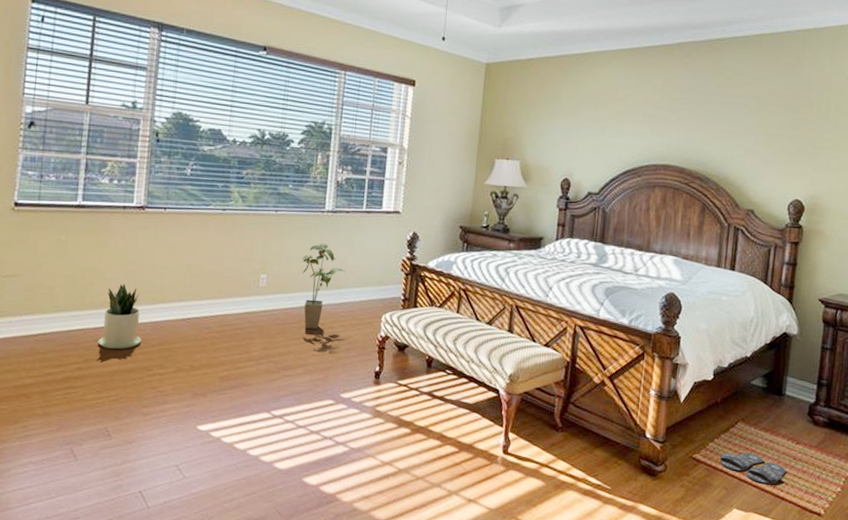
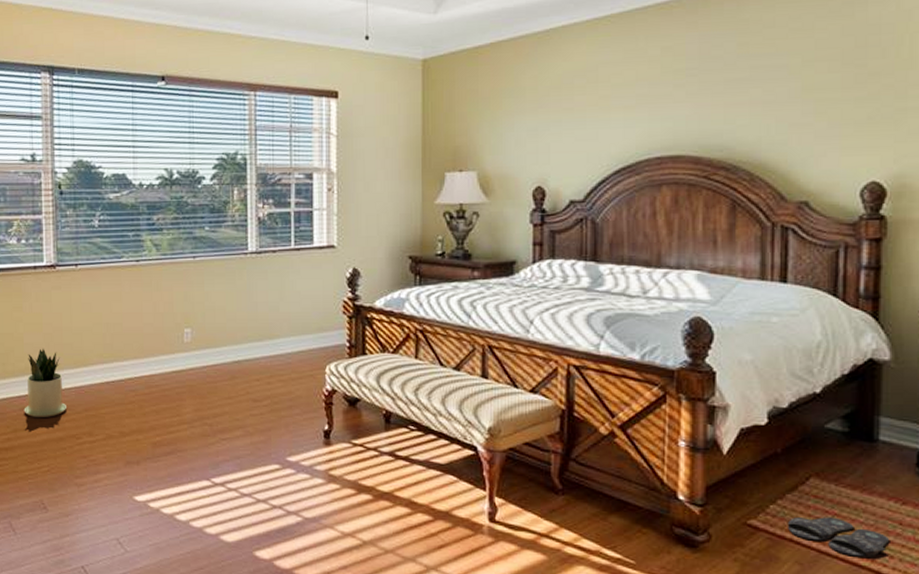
house plant: present [301,243,345,329] -> none [227,289,278,386]

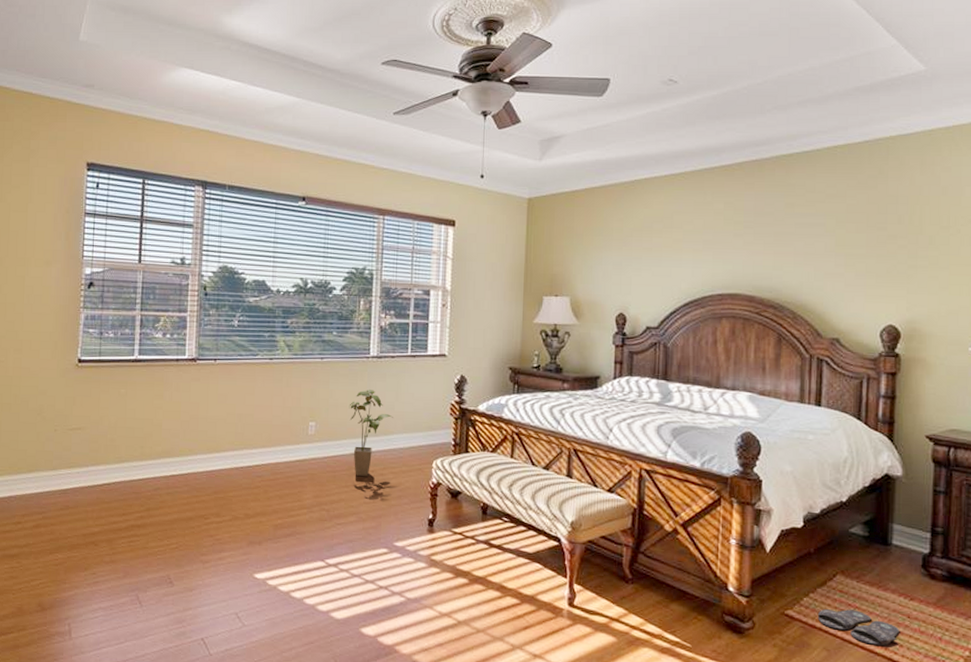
planter: present [23,348,66,417] -> none [157,434,197,498]
house plant: none [227,289,278,386] -> present [349,390,393,476]

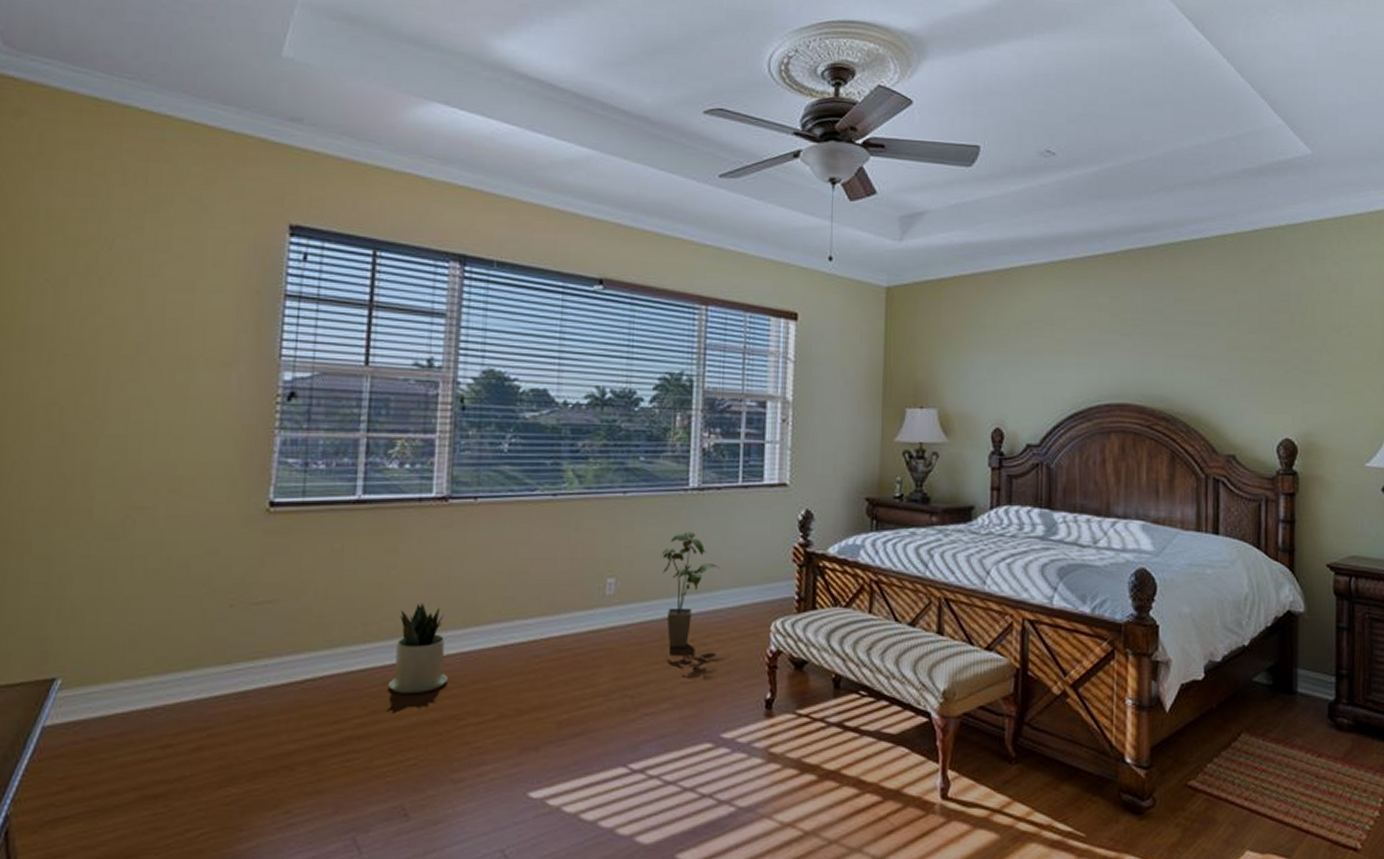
planter: none [157,434,197,498] -> present [388,603,447,693]
slippers: present [817,609,899,646] -> none [1222,773,1308,814]

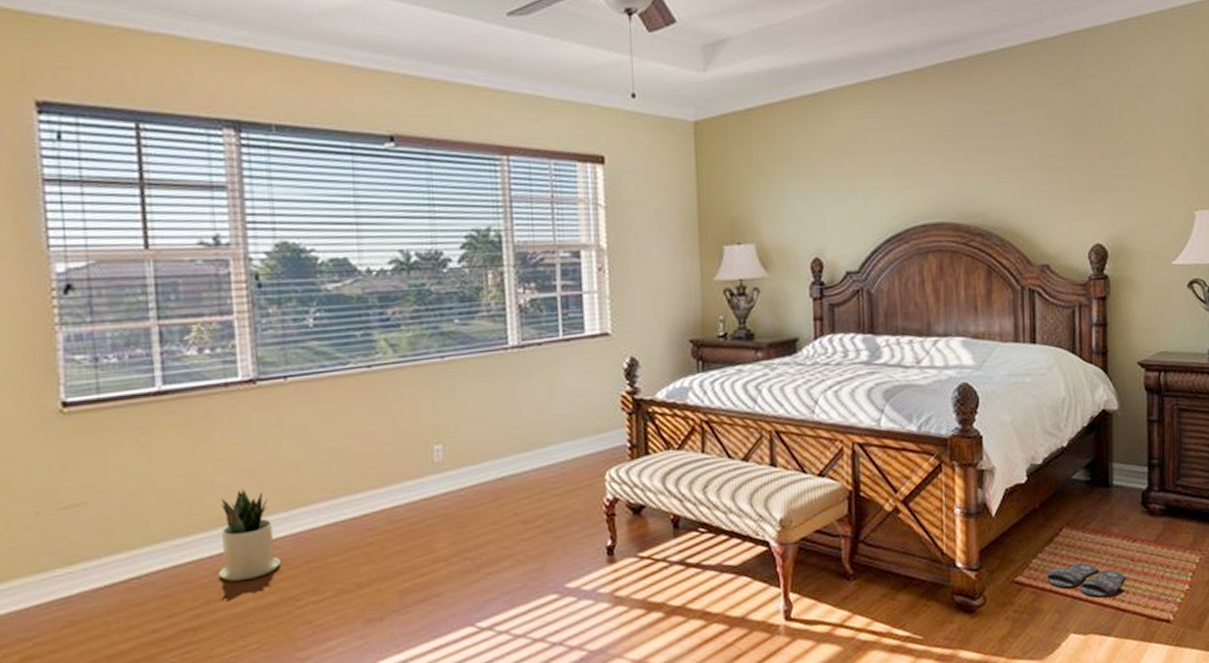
house plant: present [660,532,720,647] -> none [486,391,548,507]
slippers: none [1222,773,1308,814] -> present [1046,563,1125,598]

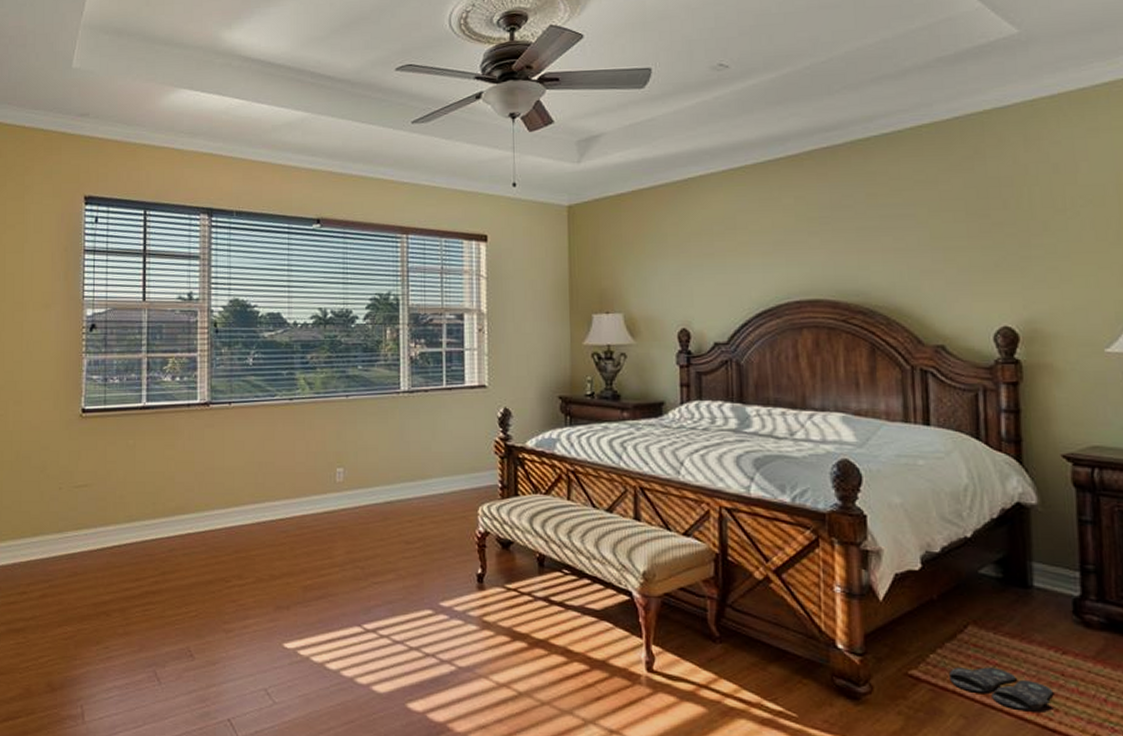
planter: present [218,489,280,582] -> none [173,487,216,559]

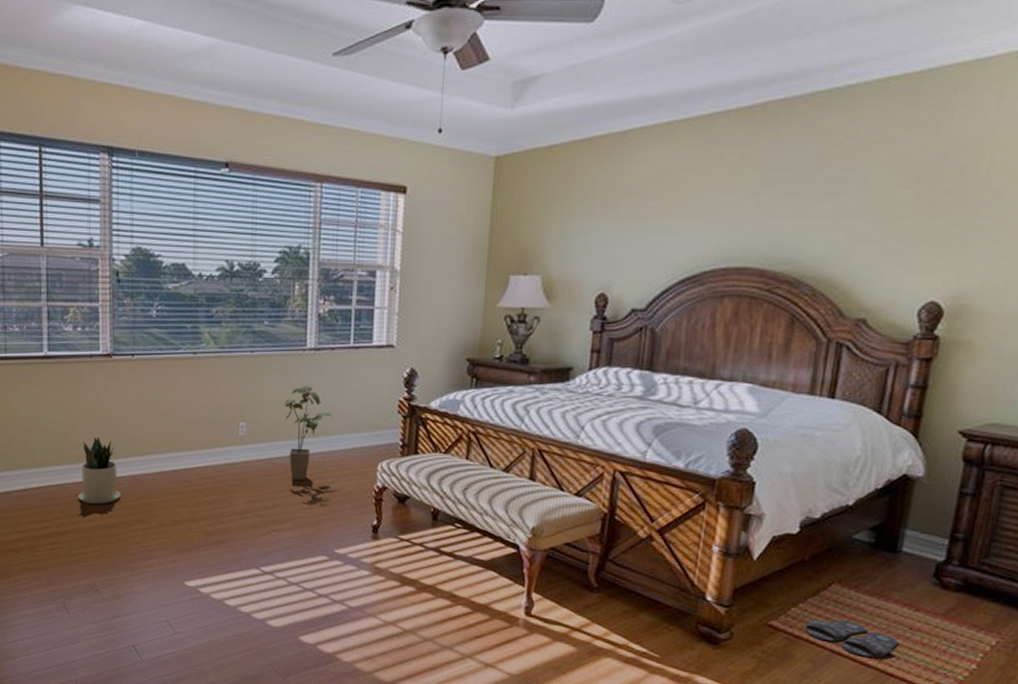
planter: none [173,487,216,559] -> present [78,436,120,504]
house plant: none [380,429,430,527] -> present [283,386,333,480]

